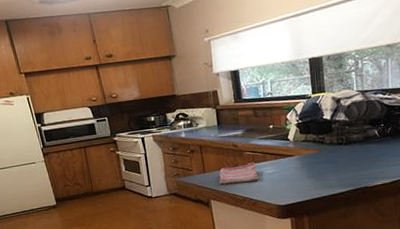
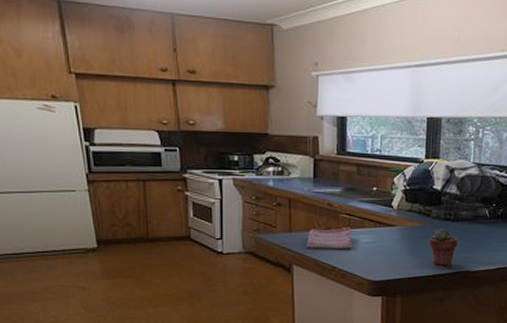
potted succulent: none [326,151,353,185] -> present [429,227,458,266]

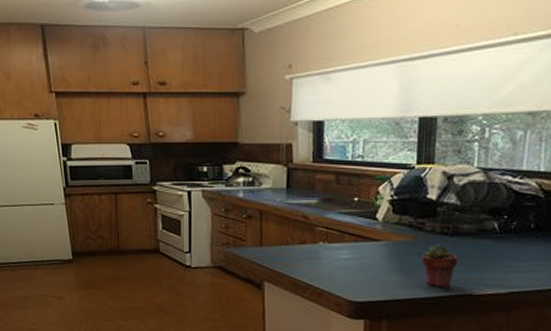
dish towel: present [306,227,352,250] -> none [279,241,330,267]

